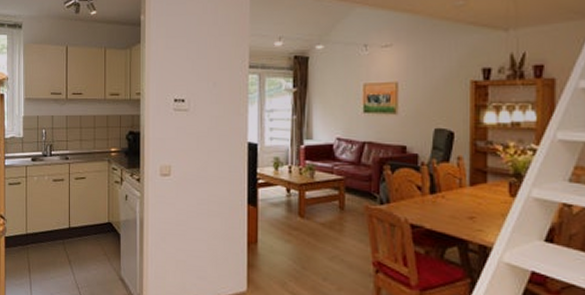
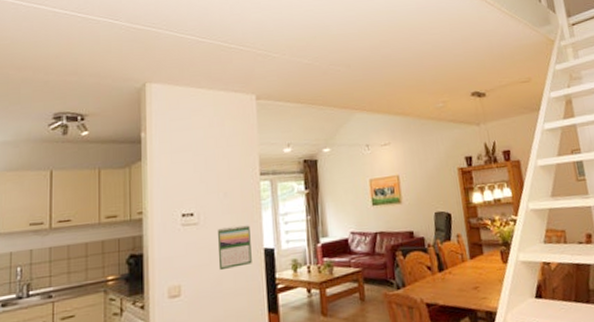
calendar: none [205,117,236,158] -> present [217,225,252,271]

